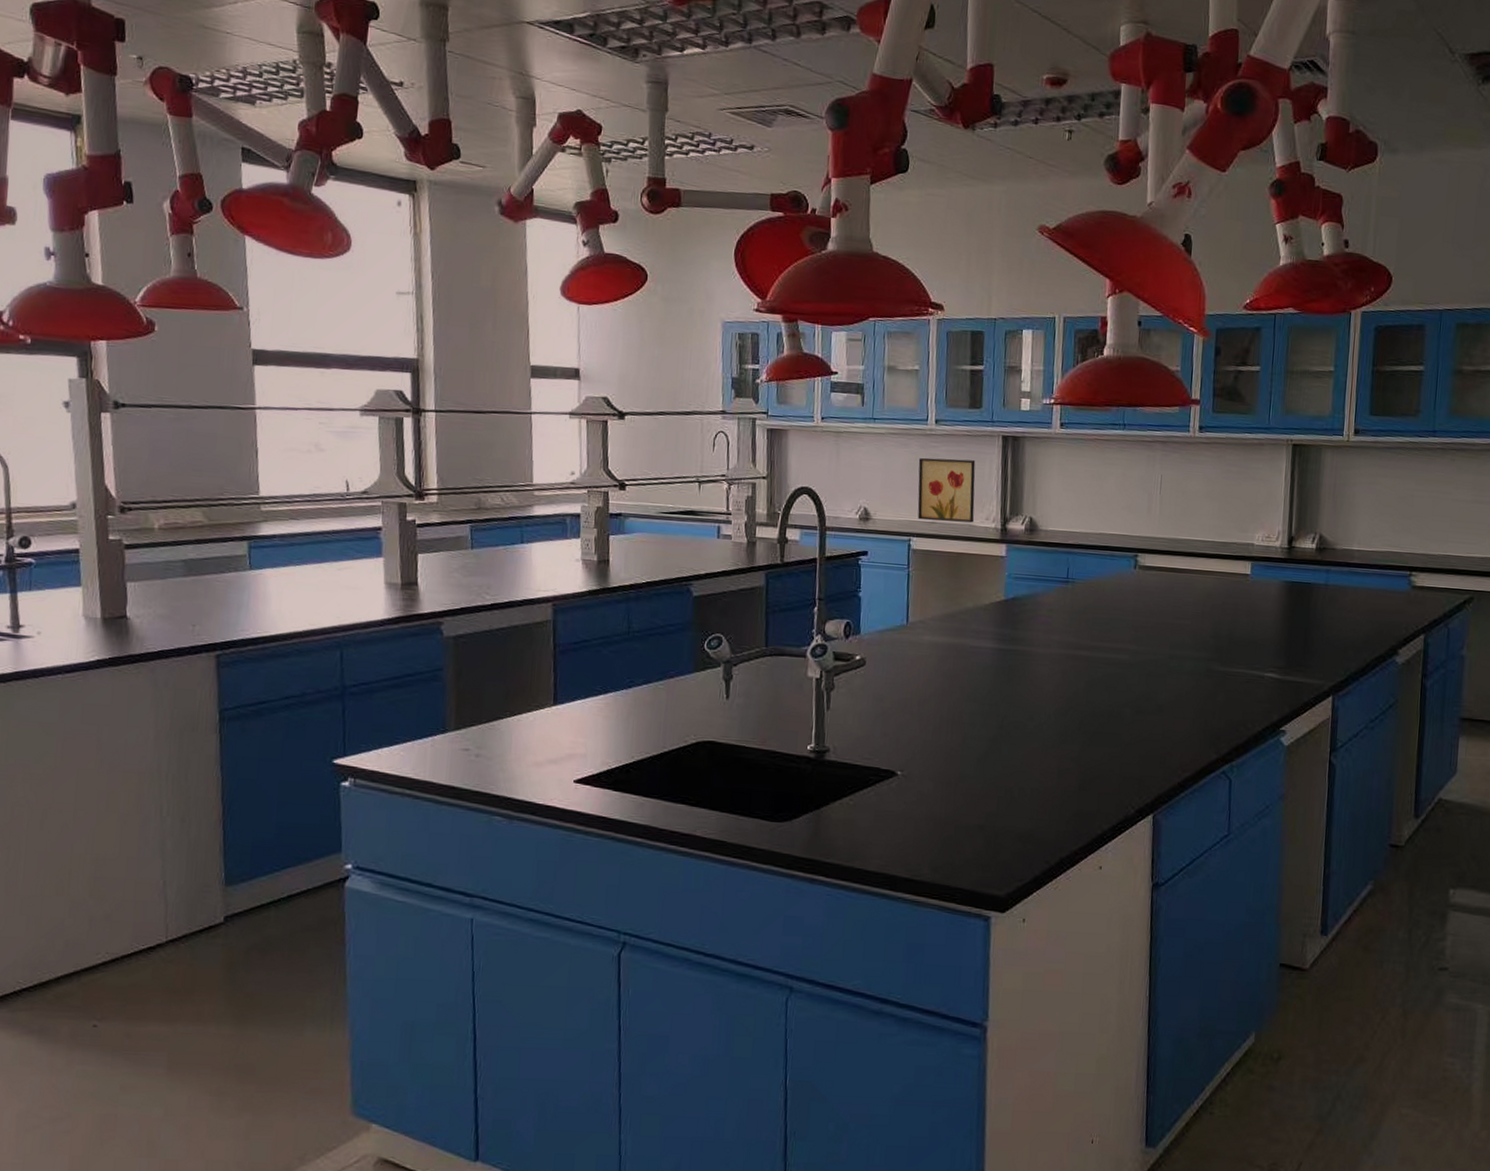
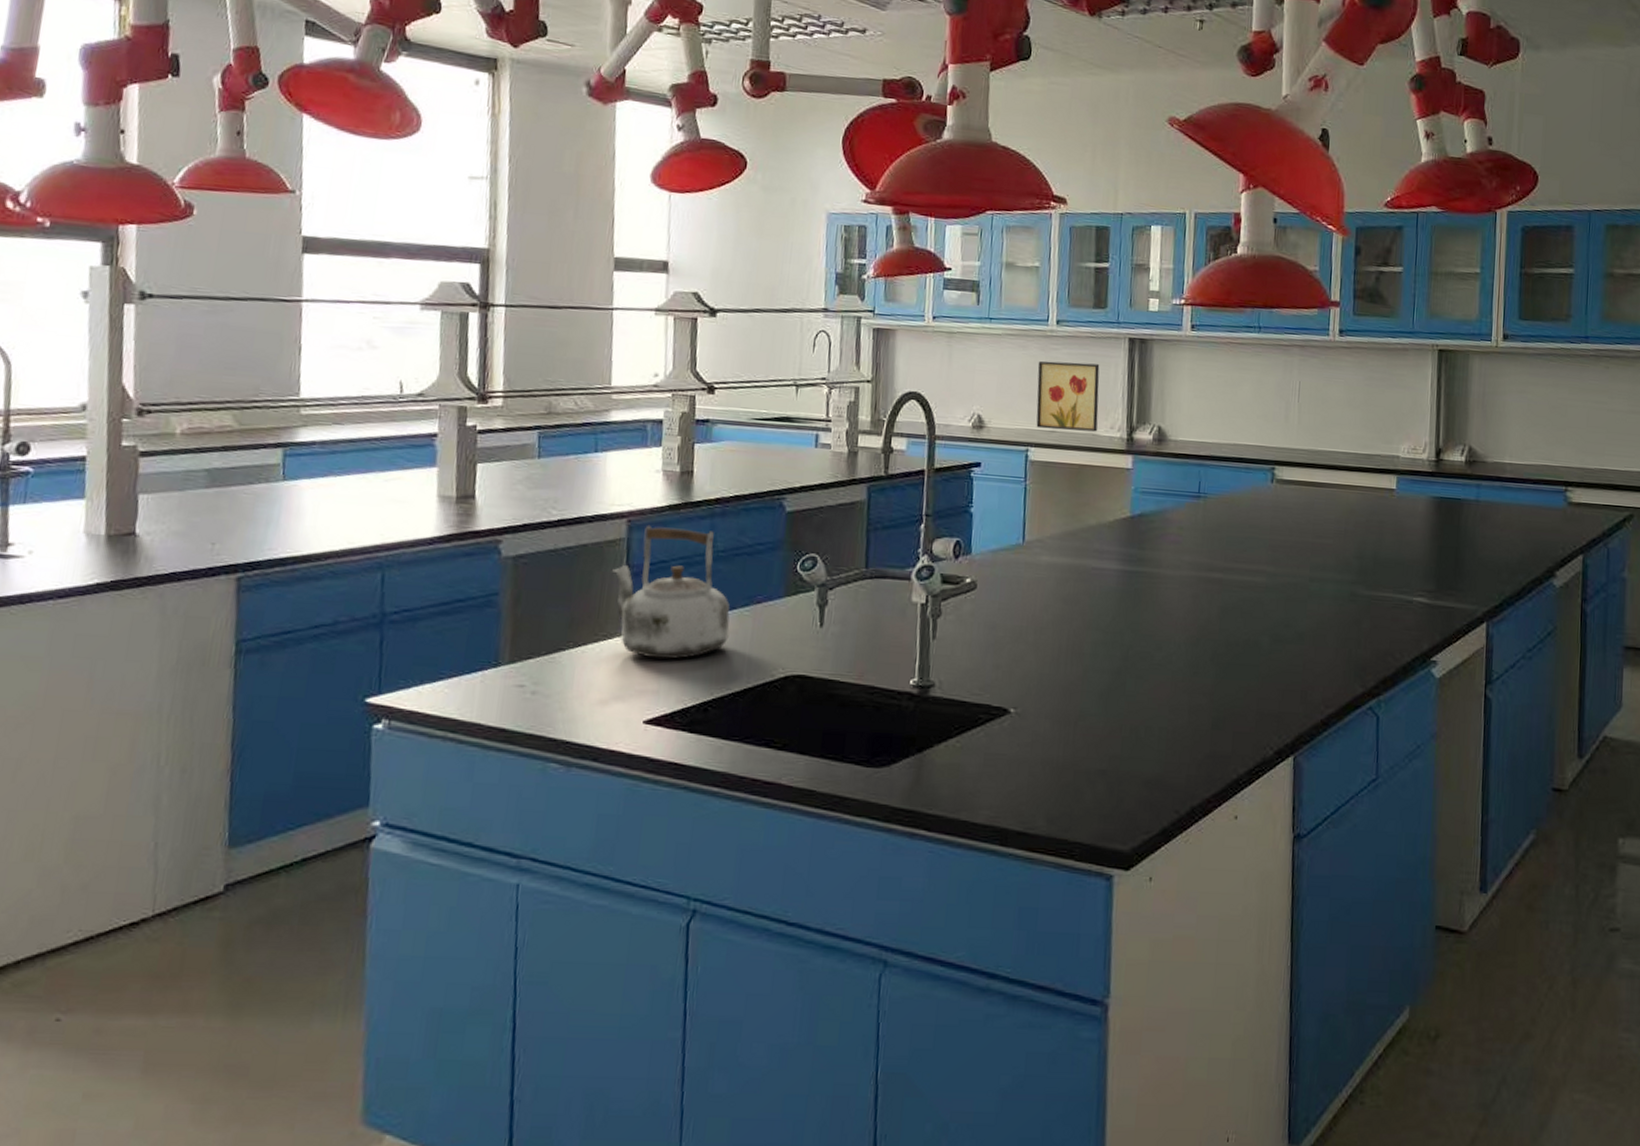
kettle: none [541,608,647,728] -> present [612,524,730,660]

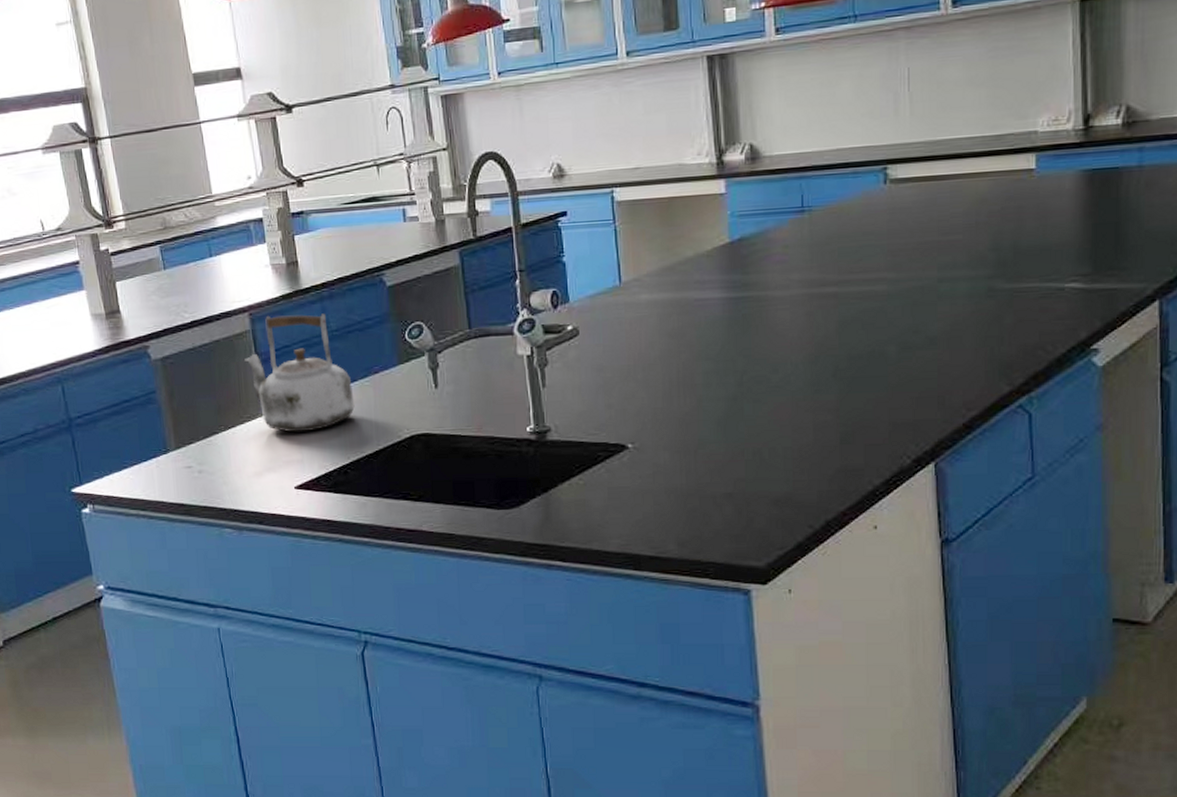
wall art: present [1036,360,1100,432] -> none [612,90,683,167]

